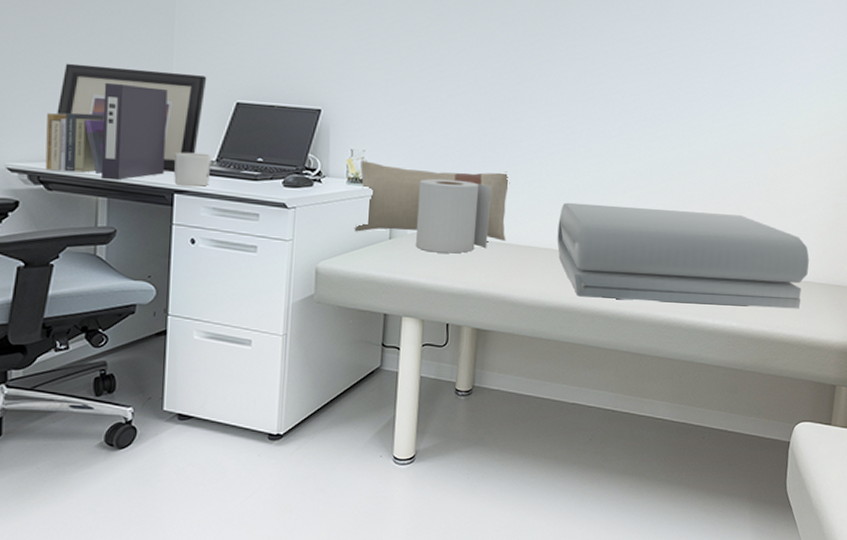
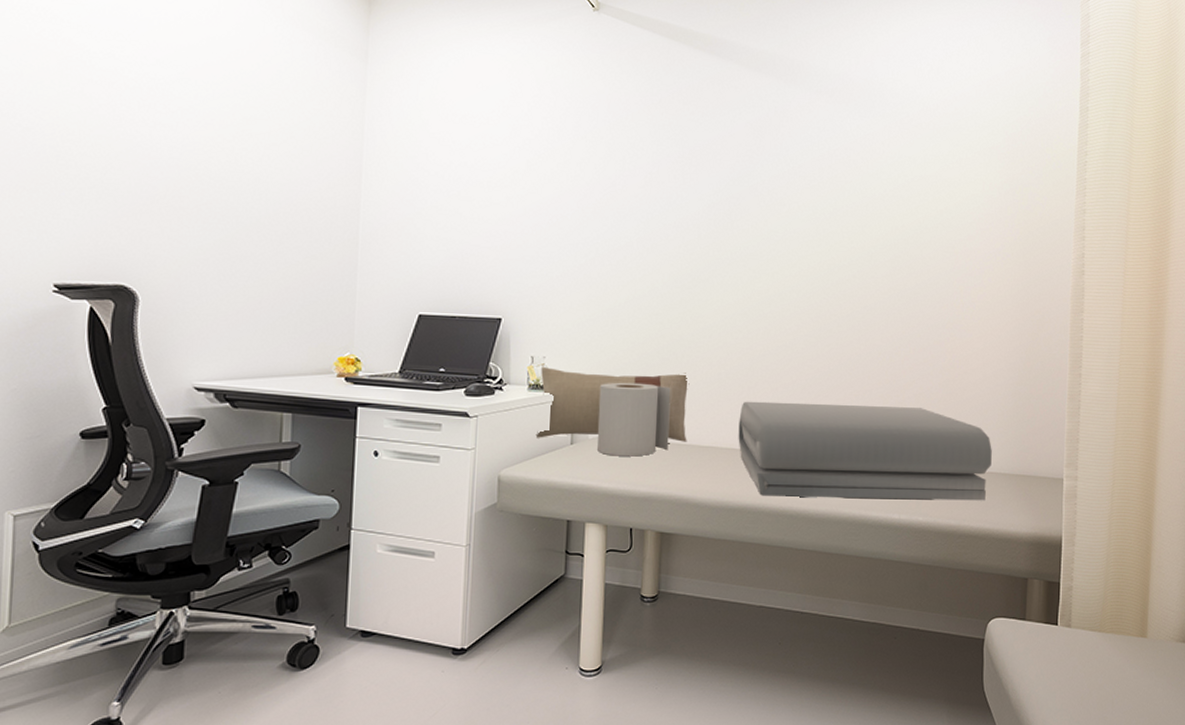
books: present [45,112,104,175] -> none [231,330,290,391]
picture frame: present [57,63,207,172] -> none [243,282,390,385]
binder: present [100,82,168,181] -> none [285,299,352,396]
mug: present [173,152,212,188] -> none [357,365,395,400]

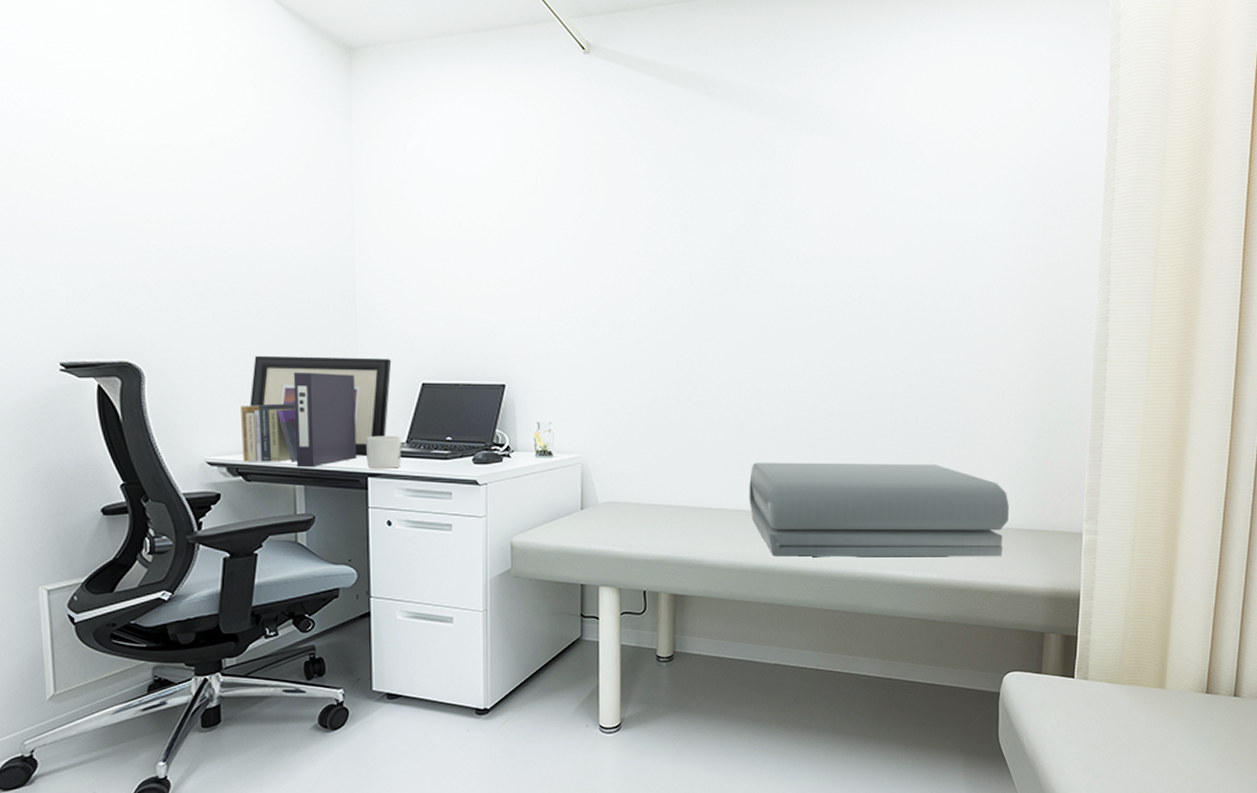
books: none [231,330,290,391] -> present [241,403,297,464]
picture frame: none [243,282,390,385] -> present [249,355,392,456]
binder: none [285,299,352,396] -> present [293,371,357,468]
mug: none [357,365,395,400] -> present [365,435,402,470]
pillow: present [535,366,690,442] -> none [545,432,698,505]
paper towel roll: present [597,382,671,457] -> none [608,446,680,520]

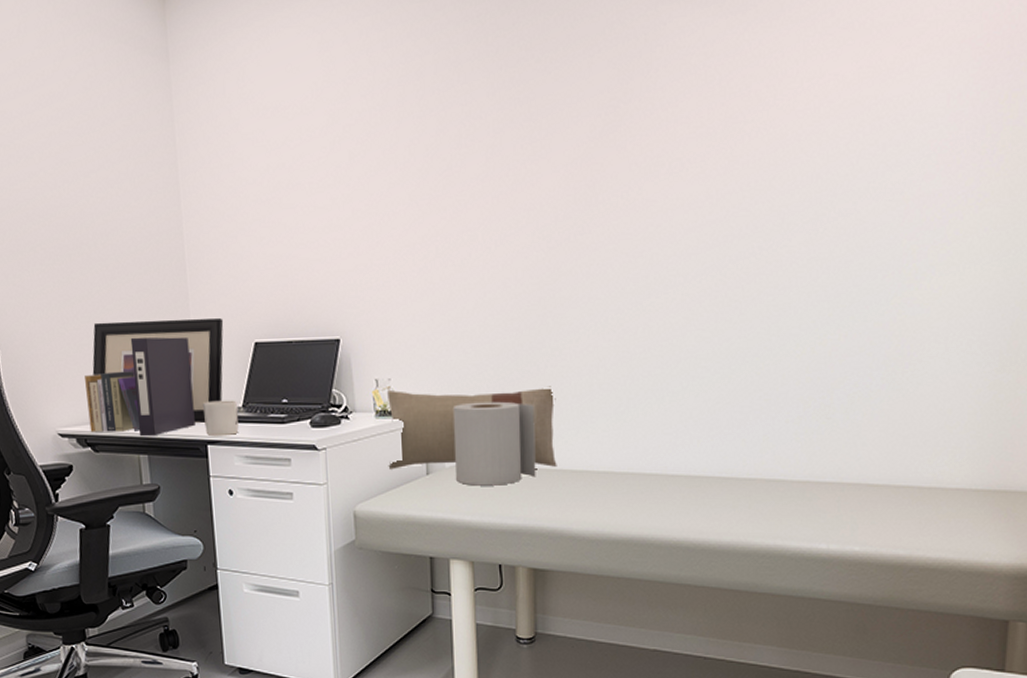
pillow: none [545,432,698,505] -> present [387,386,557,470]
paper towel roll: none [608,446,680,520] -> present [454,401,536,486]
towel: present [749,462,1009,558] -> none [618,411,959,527]

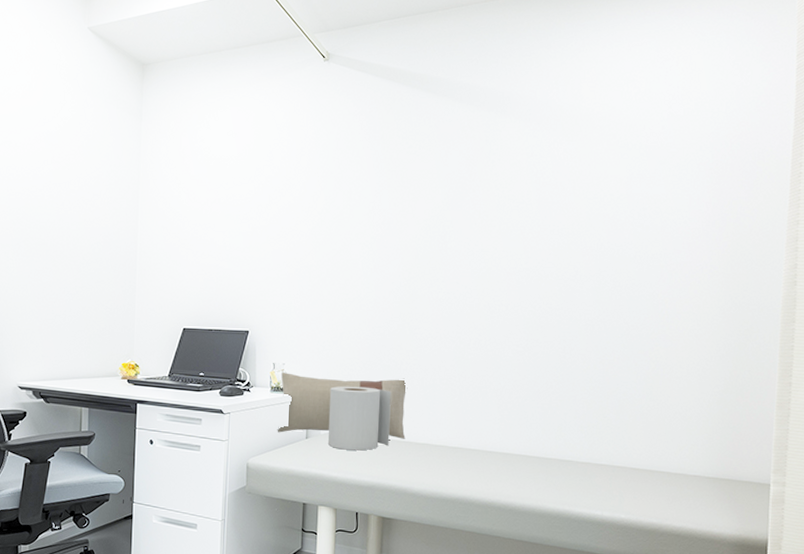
books: present [85,371,140,433] -> none [44,341,86,390]
picture frame: present [92,318,224,423] -> none [52,303,161,386]
binder: present [130,337,195,437] -> none [83,316,132,394]
mug: present [202,400,239,437] -> none [136,369,165,398]

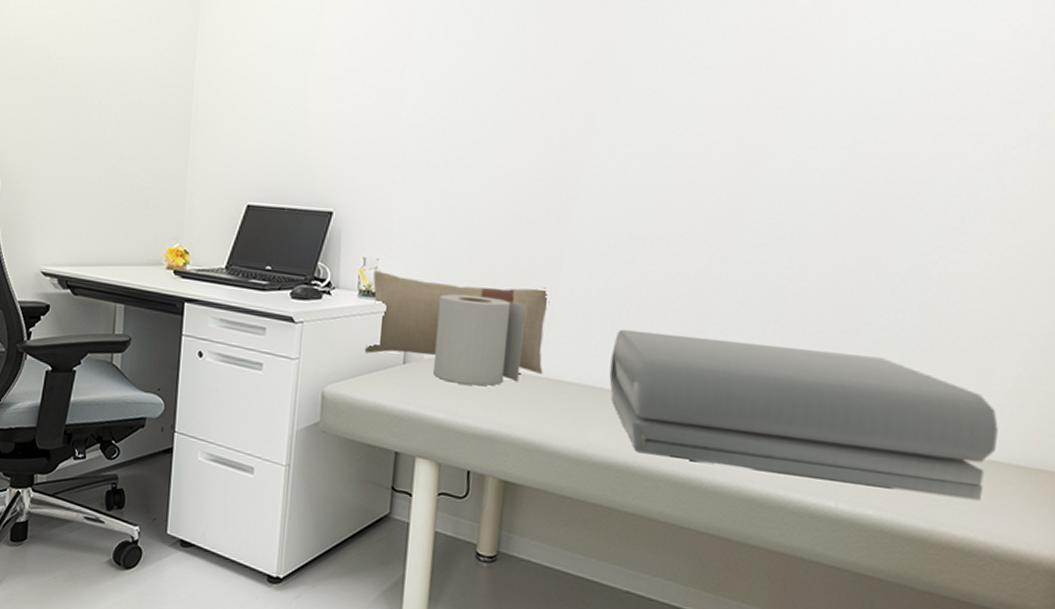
towel: none [451,404,696,502] -> present [609,329,998,501]

